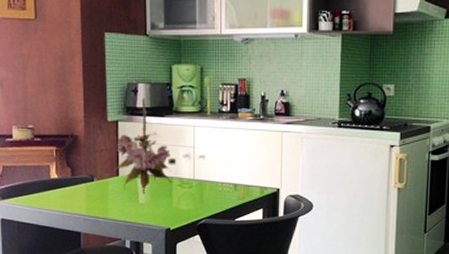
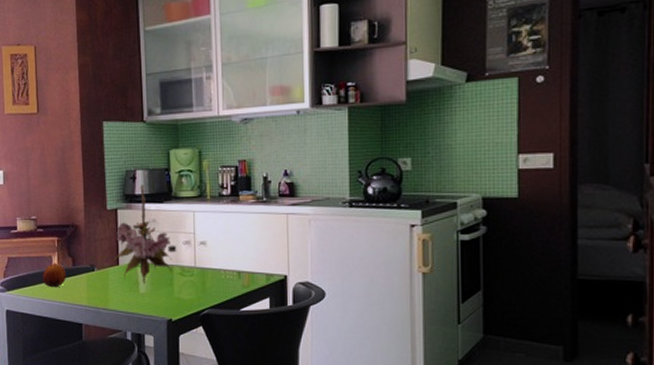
fruit: none [39,172,65,197] -> present [42,263,67,288]

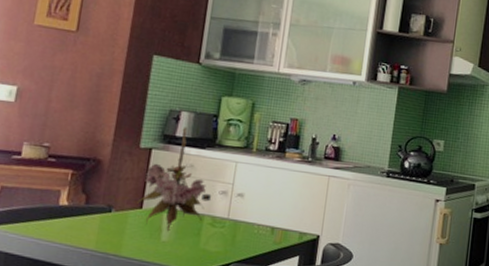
fruit: present [42,263,67,288] -> none [42,198,76,227]

